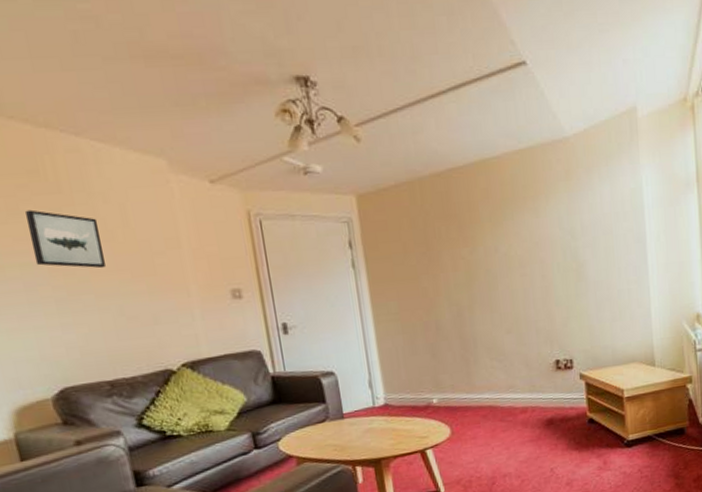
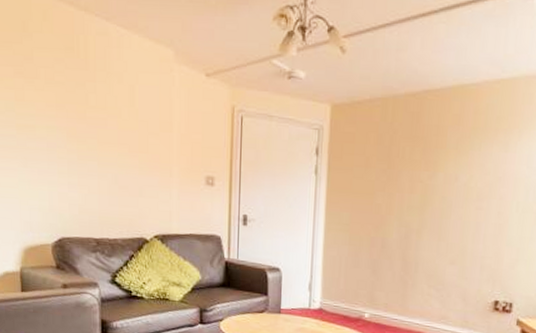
wall art: present [24,209,105,269] -> none [57,81,111,140]

